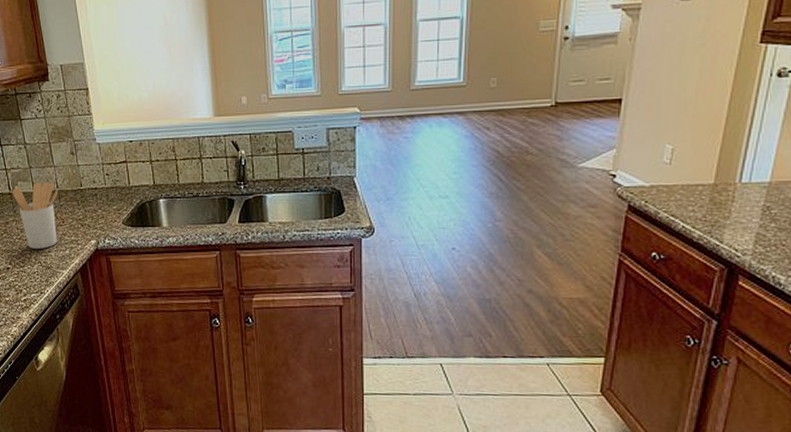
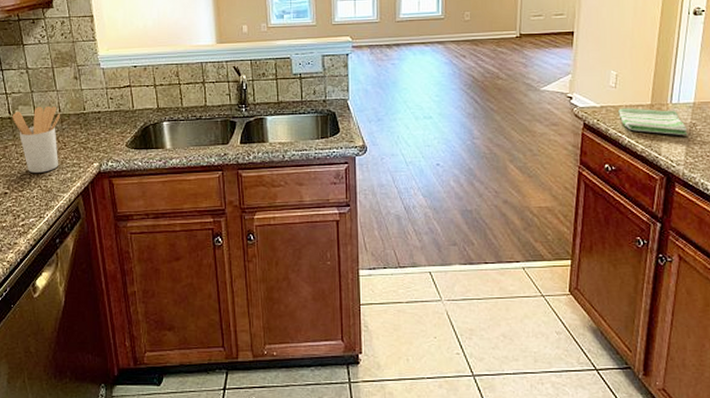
dish towel: none [672,188,758,220] -> present [618,108,687,135]

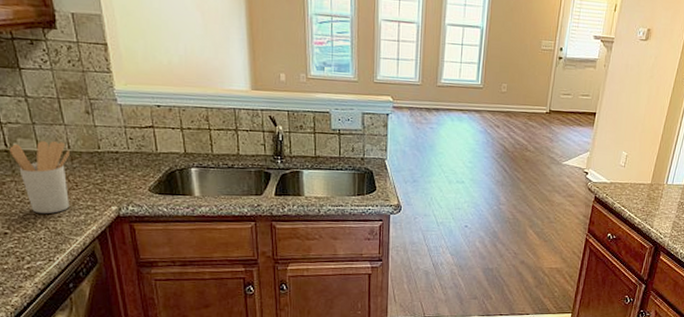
dish towel: present [618,108,687,135] -> none [624,185,676,212]

